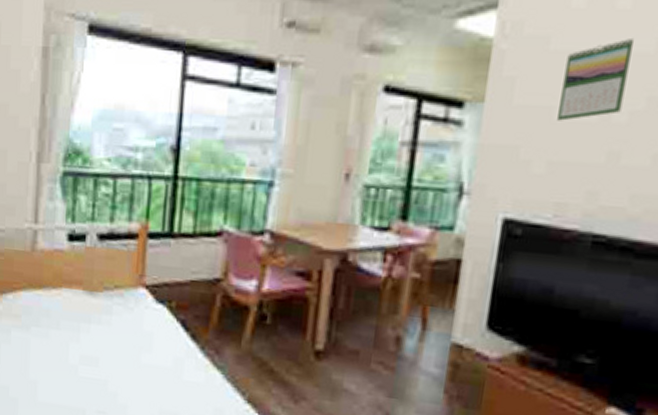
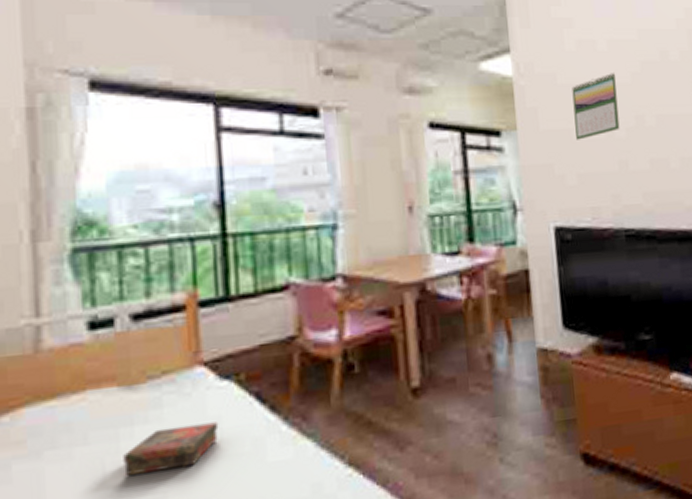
book: none [81,331,151,367] -> present [123,422,219,475]

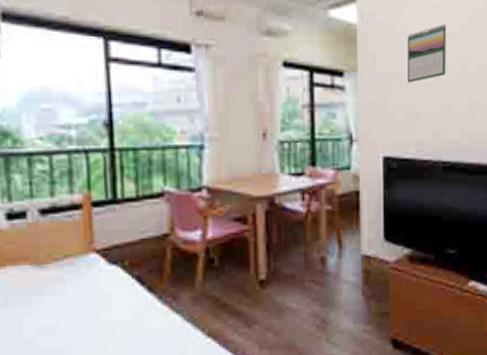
book: present [123,422,219,475] -> none [36,296,108,332]

